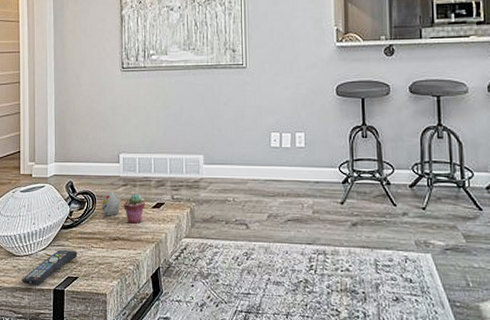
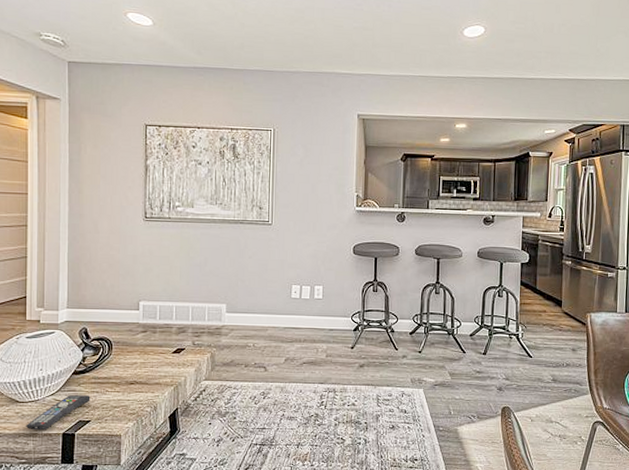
decorative egg: present [102,192,121,217] -> none [118,338,140,362]
potted succulent: present [124,193,146,224] -> none [142,340,166,368]

